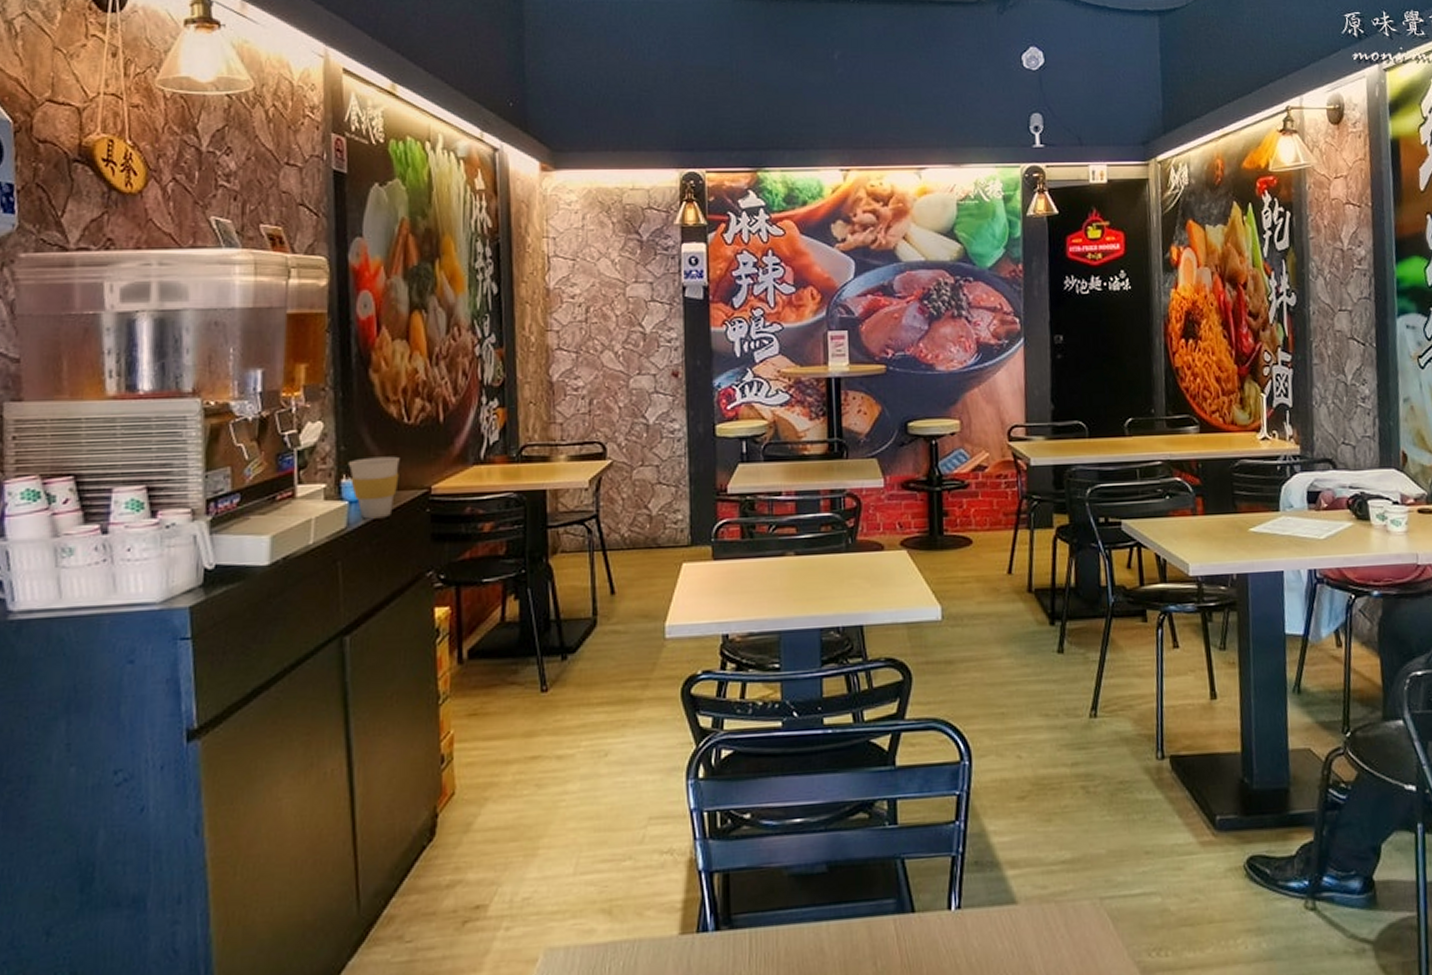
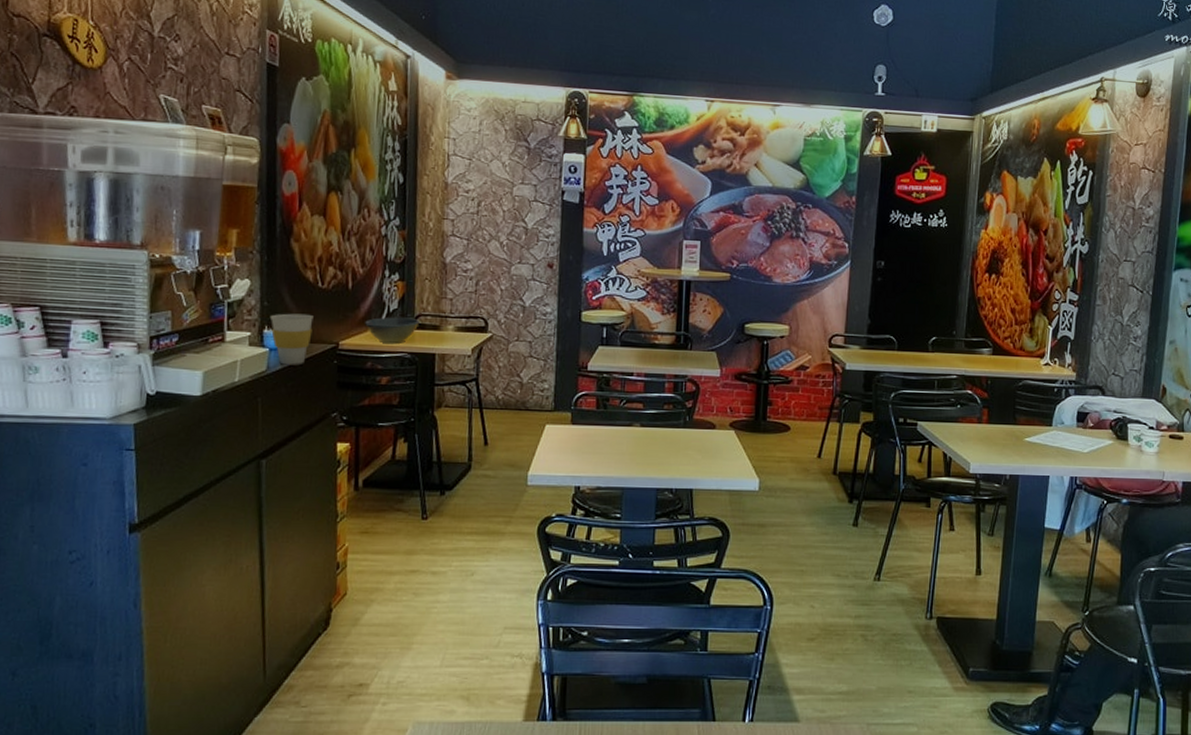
bowl: none [459,449,526,484] -> present [364,317,420,345]

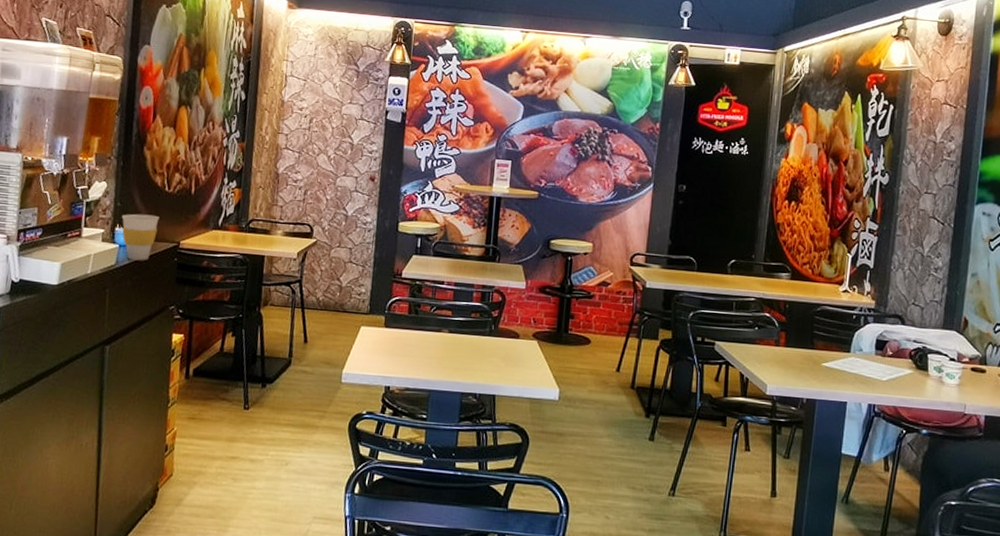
bowl: present [364,317,420,345] -> none [203,220,252,246]

